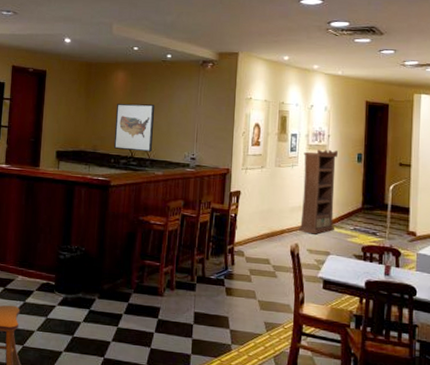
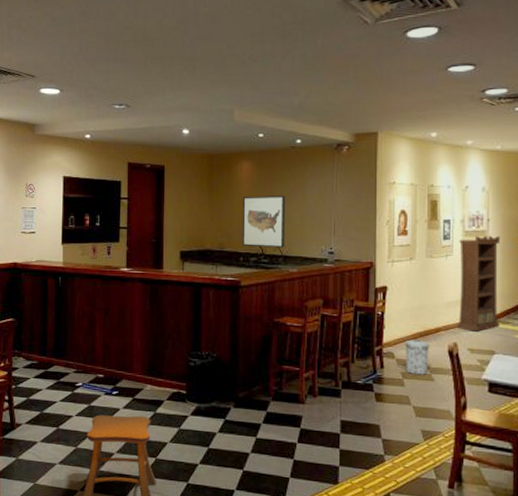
trash can: none [253,239,275,272] -> present [405,339,429,375]

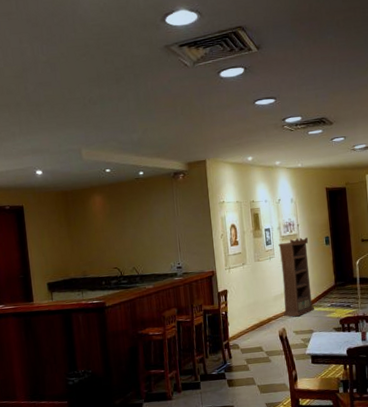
wall art: present [242,196,286,248] -> none [98,222,139,271]
trash can: present [405,339,429,375] -> none [246,330,266,360]

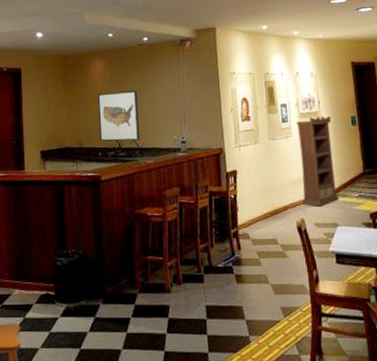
wall art: none [98,222,139,271] -> present [97,91,140,142]

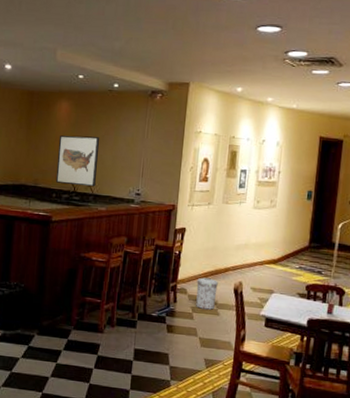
trash can: none [258,219,281,253] -> present [196,277,218,310]
bookcase: present [296,115,340,207] -> none [242,186,289,273]

